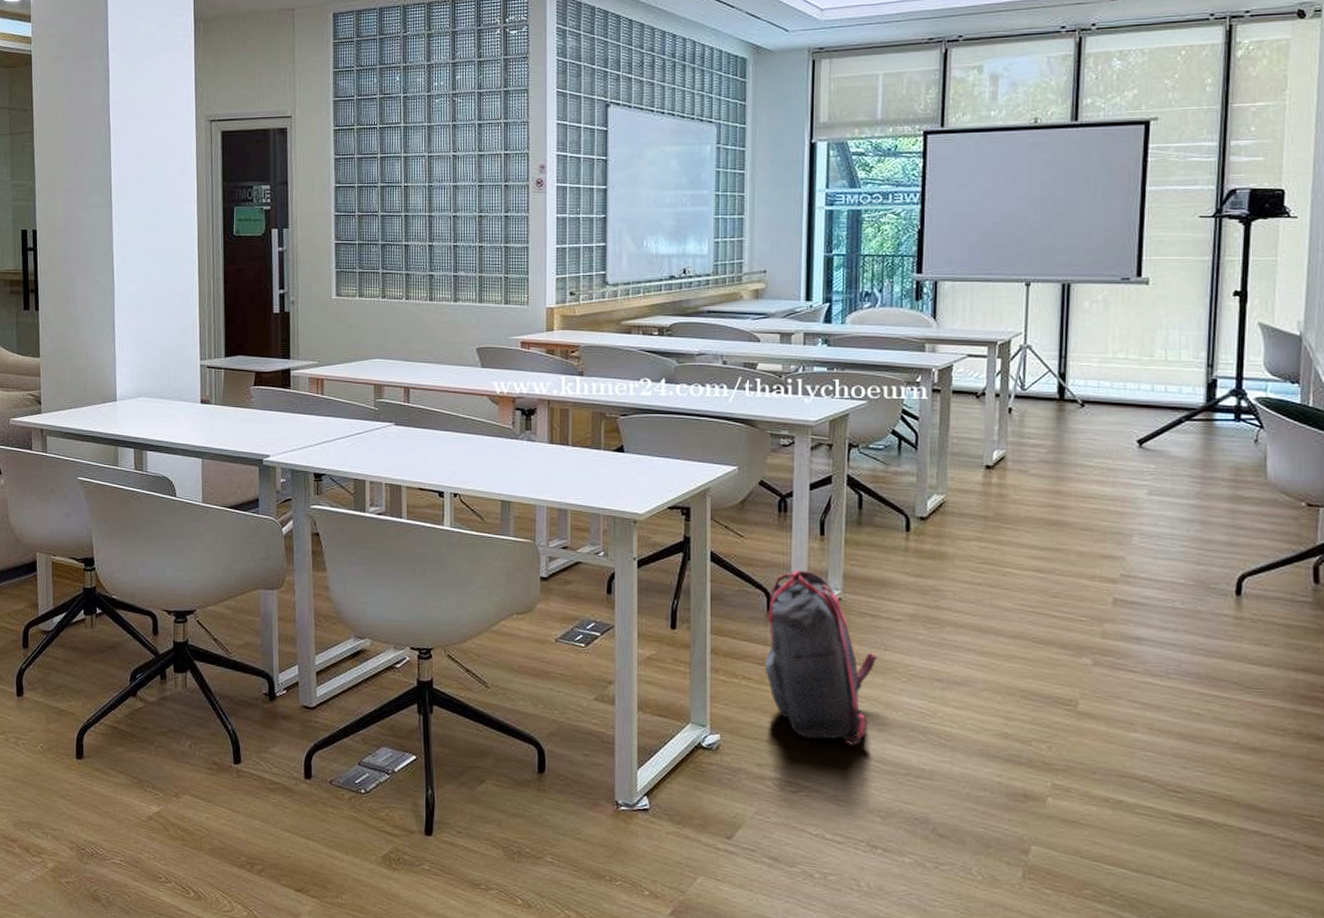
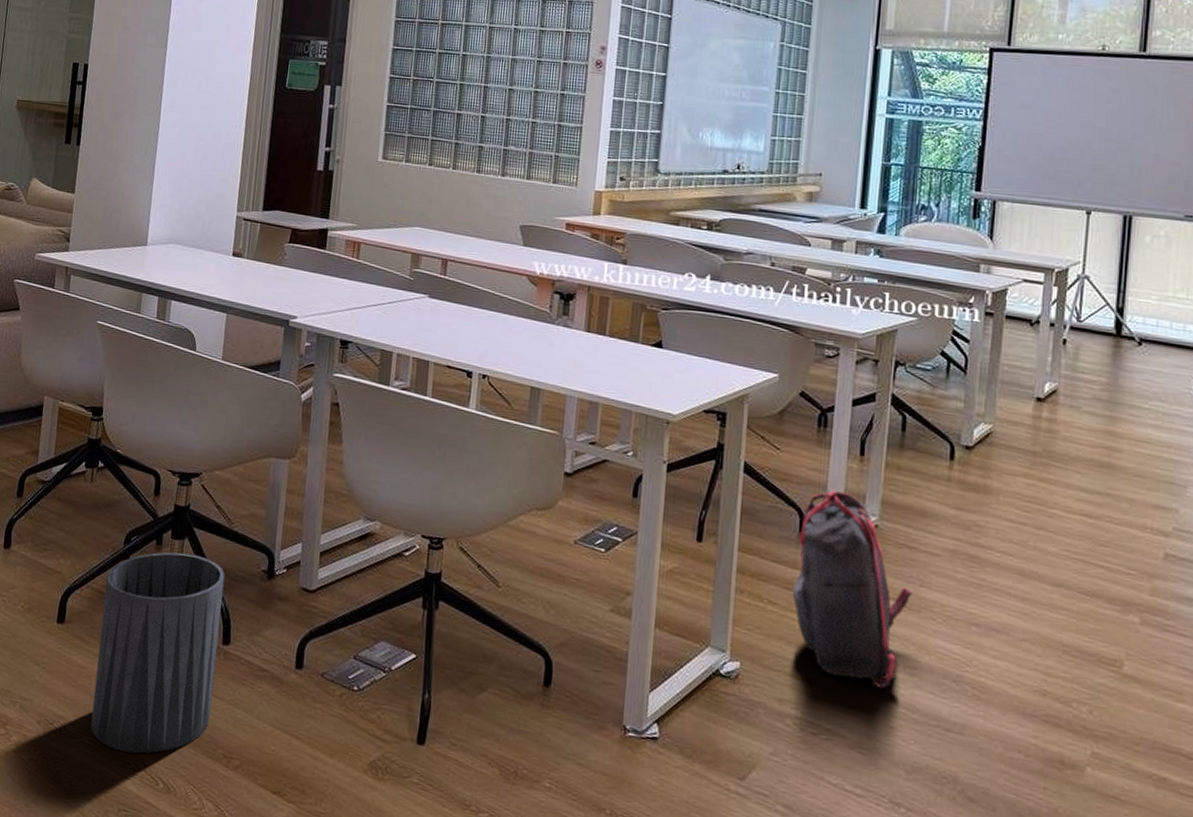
trash can: none [117,684,231,868] -> present [90,552,225,754]

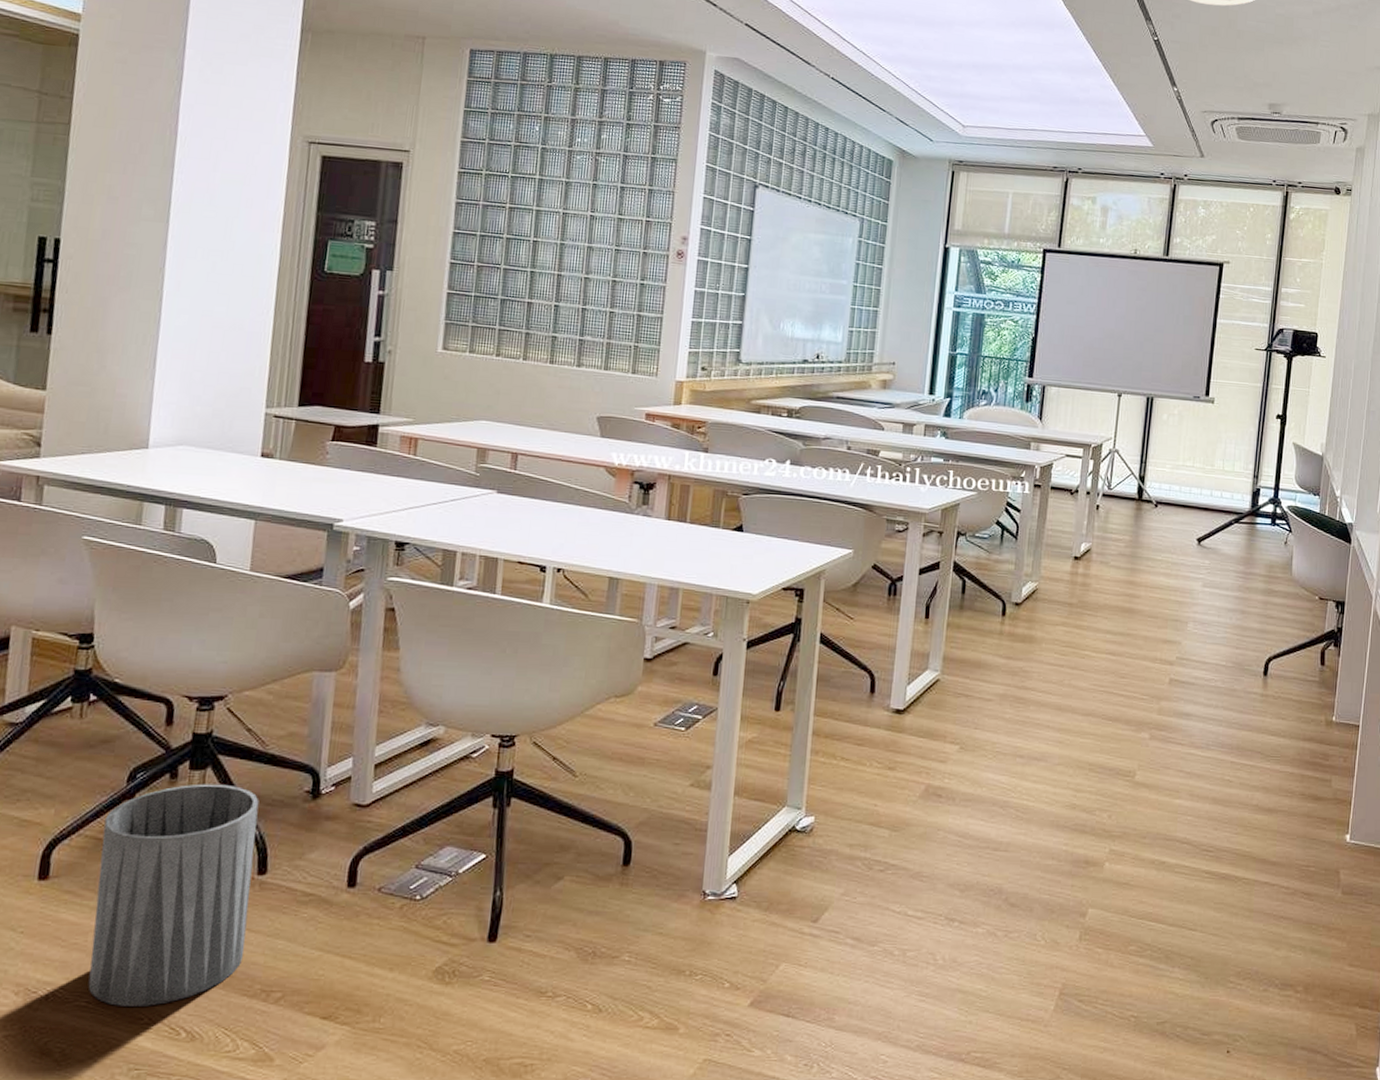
backpack: present [792,489,912,689] -> none [863,651,968,822]

